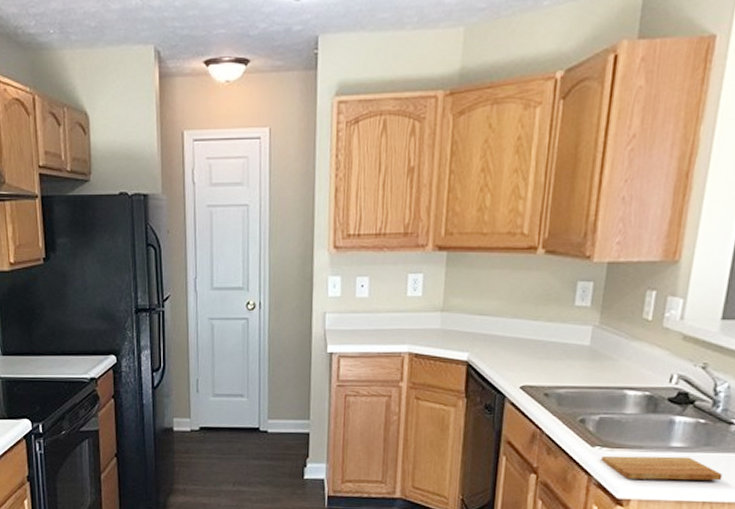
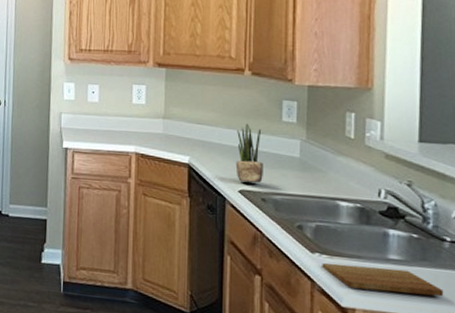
potted plant: none [518,311,550,377] -> present [235,123,263,183]

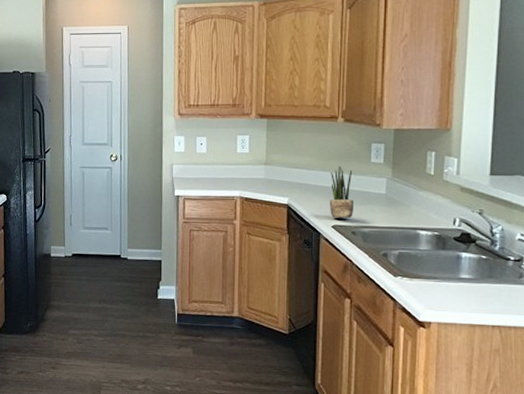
cutting board: present [322,263,444,297] -> none [403,284,506,308]

